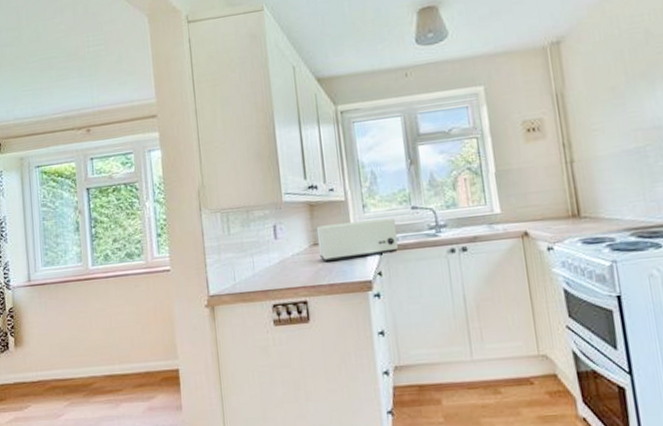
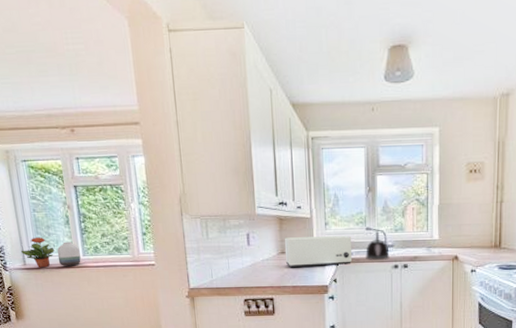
potted plant: none [27,248,62,284] -> present [21,237,55,268]
vase: none [64,250,90,280] -> present [57,241,81,266]
kettle: none [414,208,444,246] -> present [366,230,390,260]

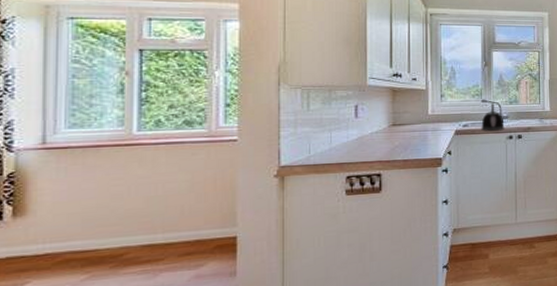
potted plant: present [21,237,55,268] -> none [42,108,95,147]
vase: present [57,241,81,266] -> none [98,114,133,144]
toaster: present [284,236,353,268] -> none [396,108,468,141]

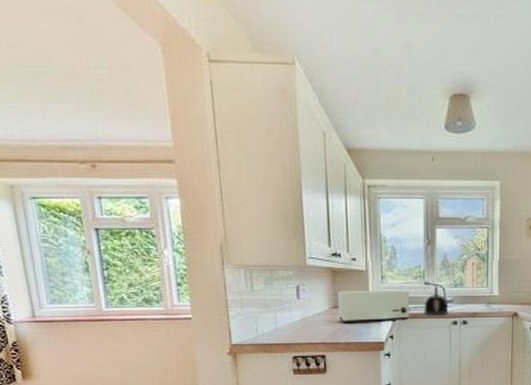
toaster: none [396,108,468,141] -> present [337,290,410,324]

